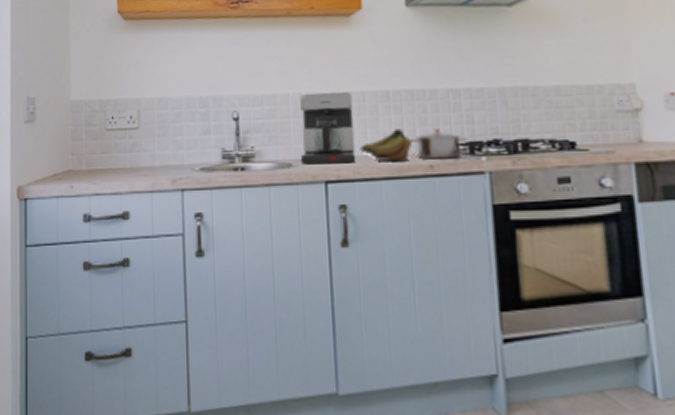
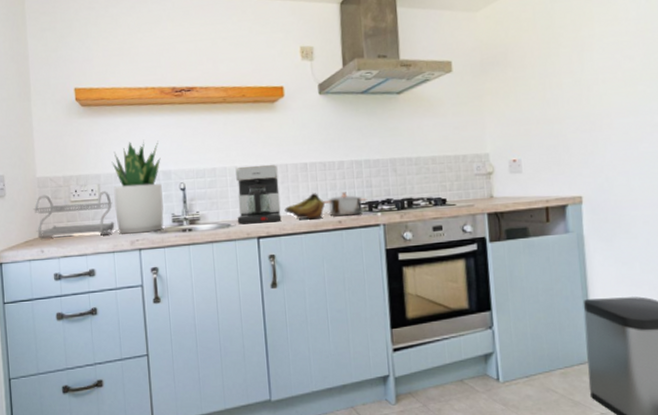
dish rack: none [65,118,155,173] -> present [33,191,115,240]
planter: none [154,59,212,171] -> present [111,139,164,234]

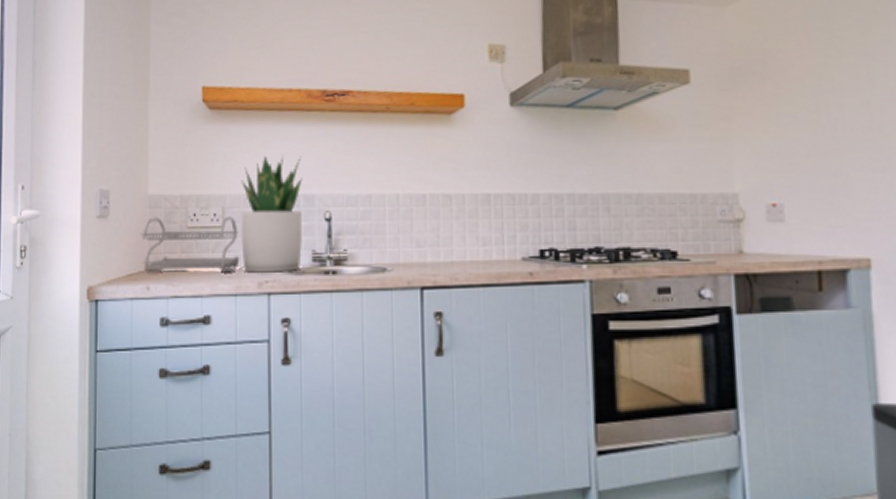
coffee maker: present [235,165,282,224] -> none [395,194,454,270]
fruit: present [284,193,325,220] -> none [458,234,511,269]
cooking pot: present [323,192,368,217] -> none [509,234,570,266]

